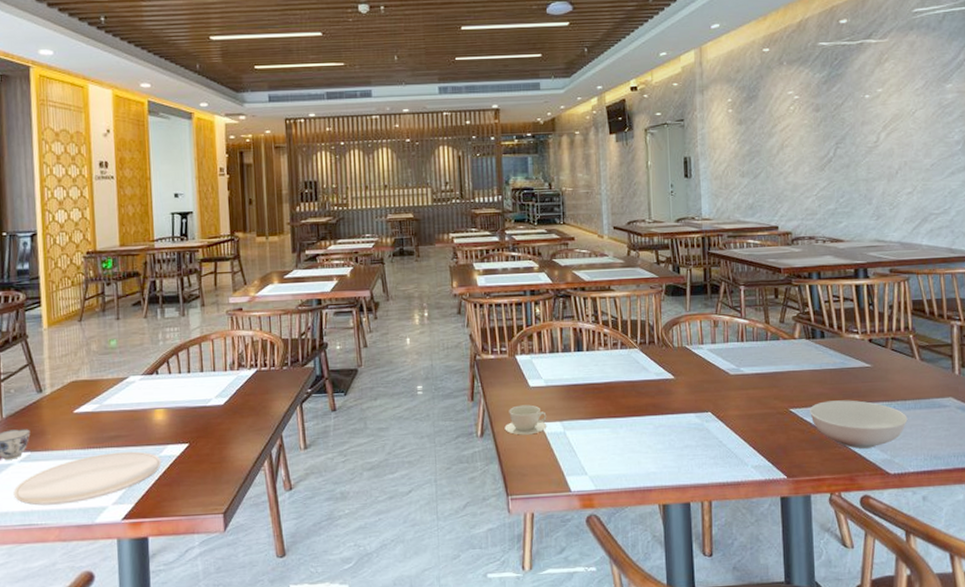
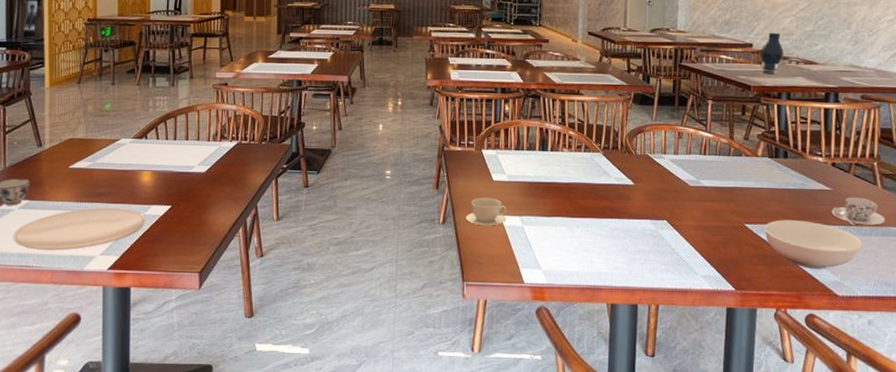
vase: none [786,213,810,256] -> present [759,32,784,75]
teacup: none [874,371,927,401] -> present [831,197,885,226]

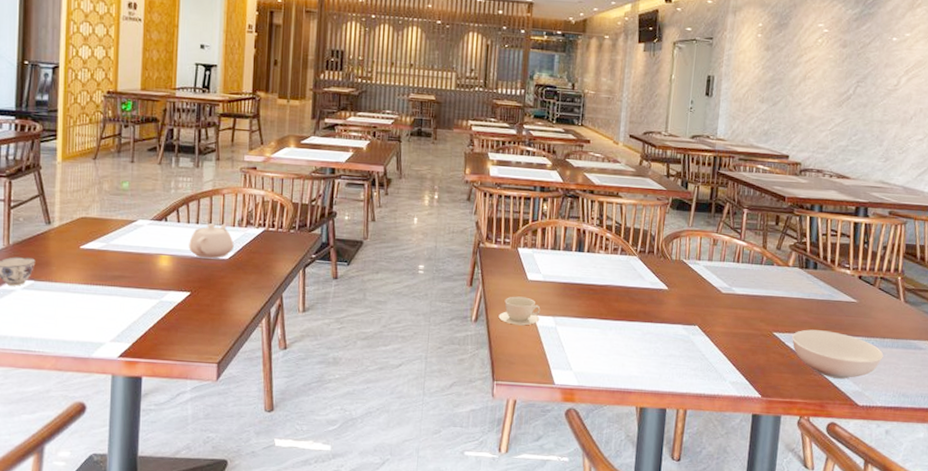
plate: present [12,207,146,251] -> none [14,291,162,336]
teapot: none [168,138,210,173] -> present [189,223,234,259]
vase: present [759,32,784,75] -> none [795,145,818,187]
teacup: present [831,197,885,226] -> none [856,309,906,338]

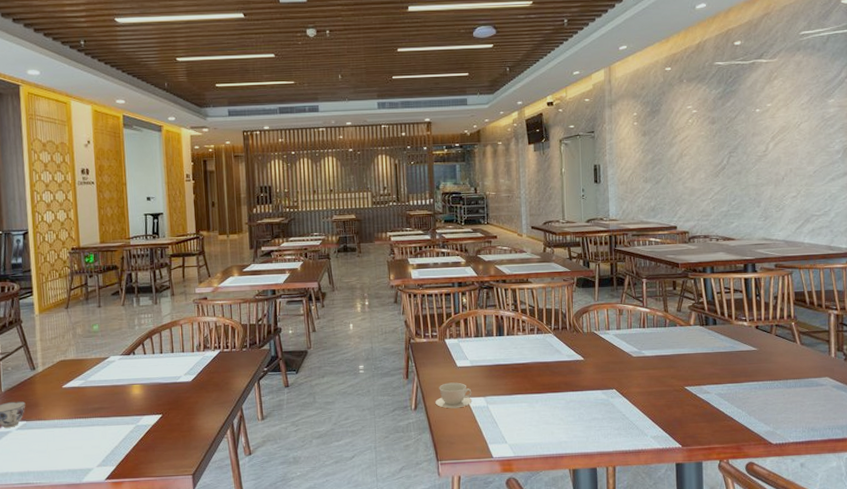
teapot: present [189,223,234,259] -> none [156,350,195,383]
bowl: present [792,329,884,379] -> none [703,379,789,422]

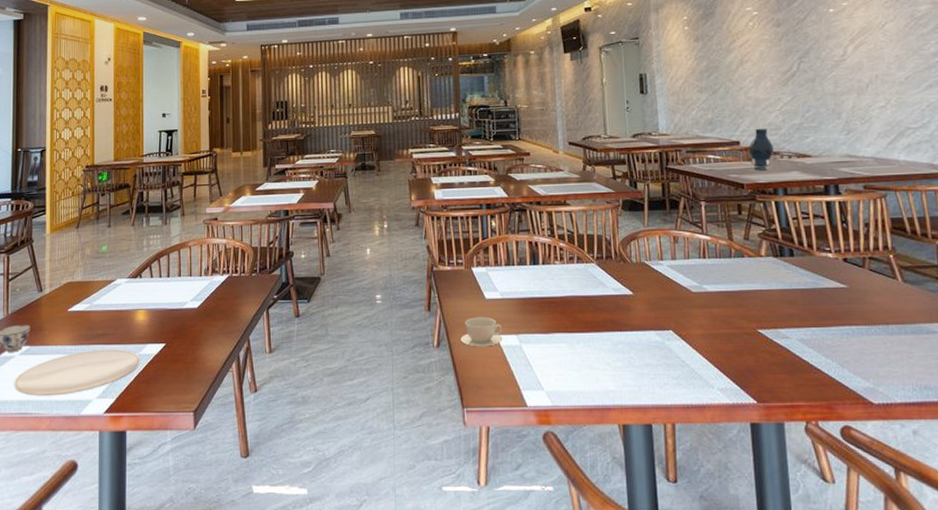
plate: none [12,421,139,467] -> present [13,349,141,396]
vase: none [684,214,704,252] -> present [748,128,774,171]

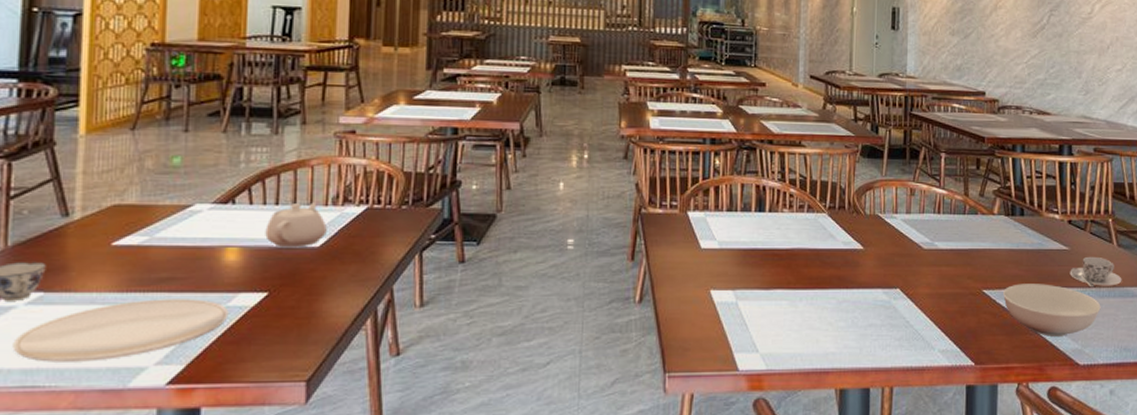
teapot: none [162,274,202,309] -> present [265,202,327,248]
teacup: present [460,317,503,347] -> none [668,269,718,303]
vase: present [748,128,774,171] -> none [993,80,1017,125]
bowl: none [780,322,892,375] -> present [1003,284,1101,336]
teacup: none [851,293,913,325] -> present [1070,256,1122,288]

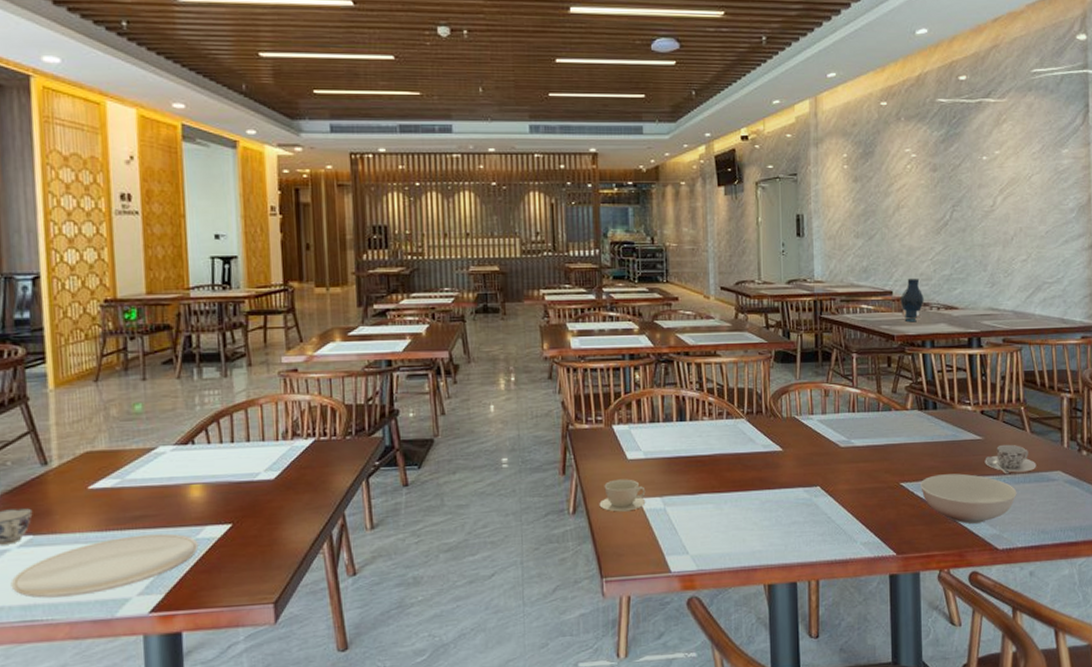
teapot: present [265,202,327,248] -> none [224,438,280,482]
teacup: none [668,269,718,303] -> present [599,479,646,512]
vase: none [993,80,1017,125] -> present [900,278,924,323]

